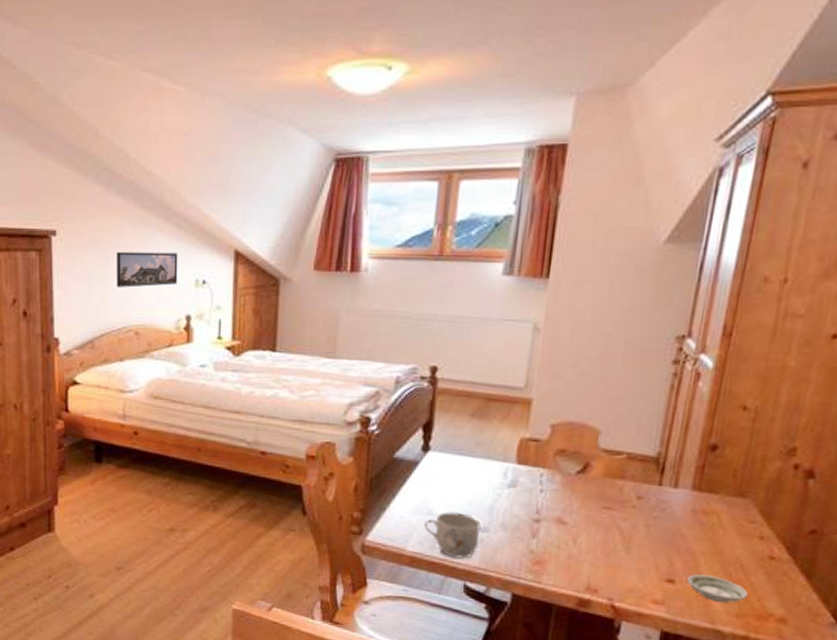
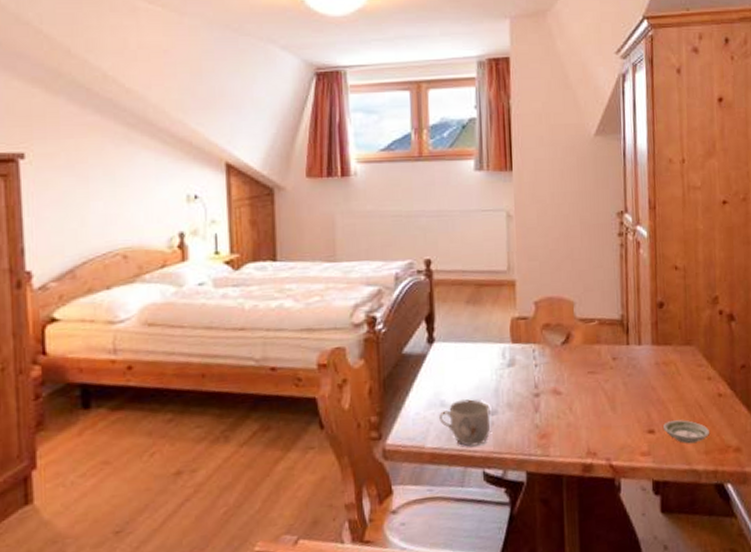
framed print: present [116,251,178,288] -> none [97,169,167,209]

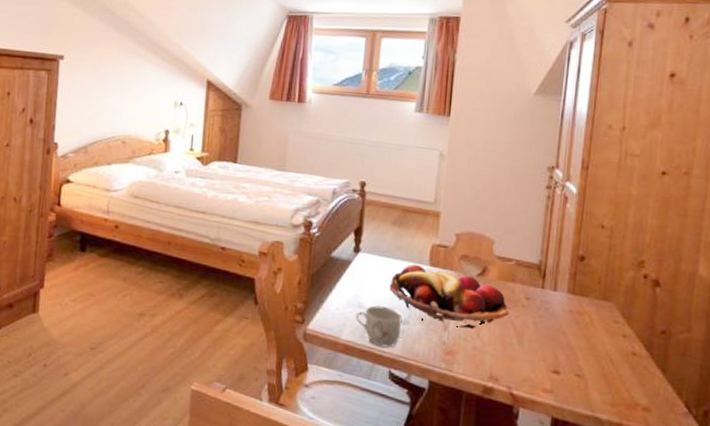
fruit basket: none [471,344,599,406] -> present [389,264,509,329]
saucer: present [663,420,709,444] -> none [569,366,618,393]

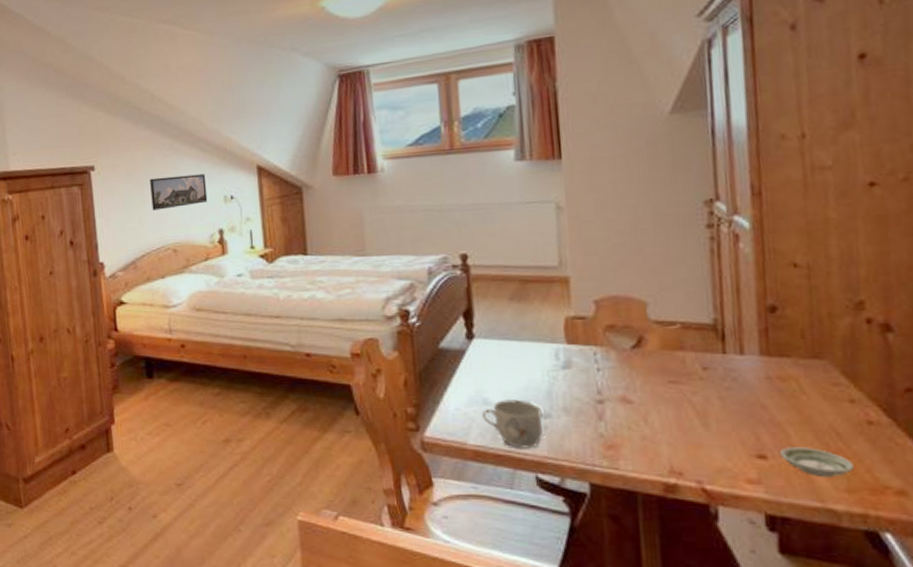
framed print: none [110,75,162,105] -> present [150,173,208,210]
fruit basket: present [389,264,509,329] -> none [518,344,683,415]
saucer: none [569,366,618,393] -> present [780,447,854,478]

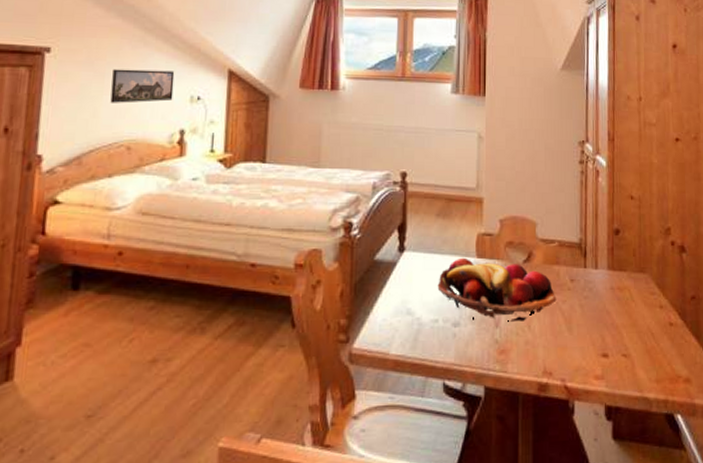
mug: present [482,400,544,449] -> none [405,309,453,357]
fruit basket: none [518,344,683,415] -> present [437,257,557,322]
saucer: present [780,447,854,478] -> none [617,346,661,371]

